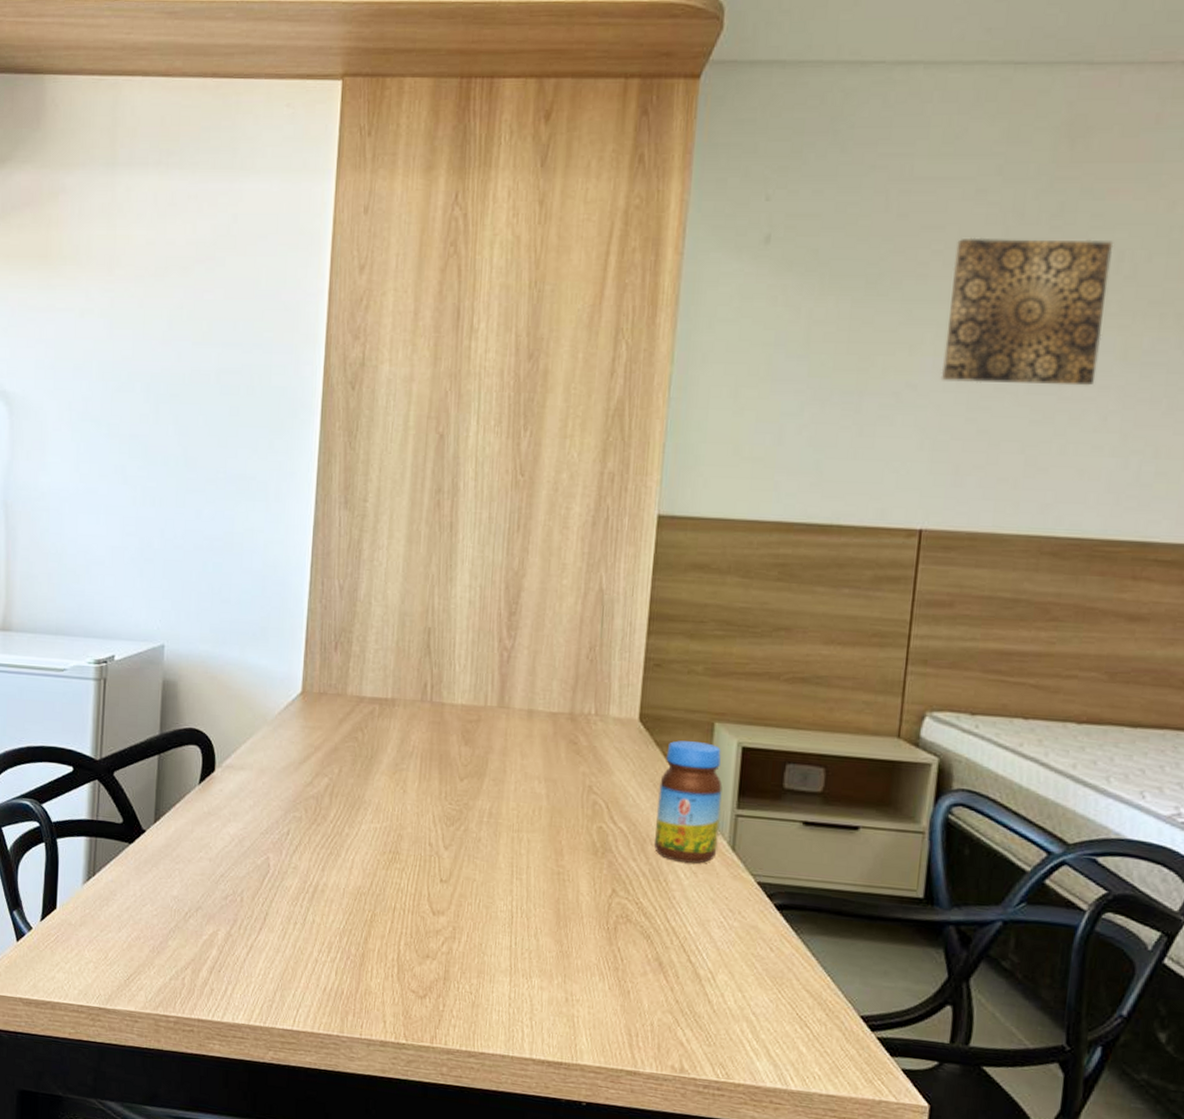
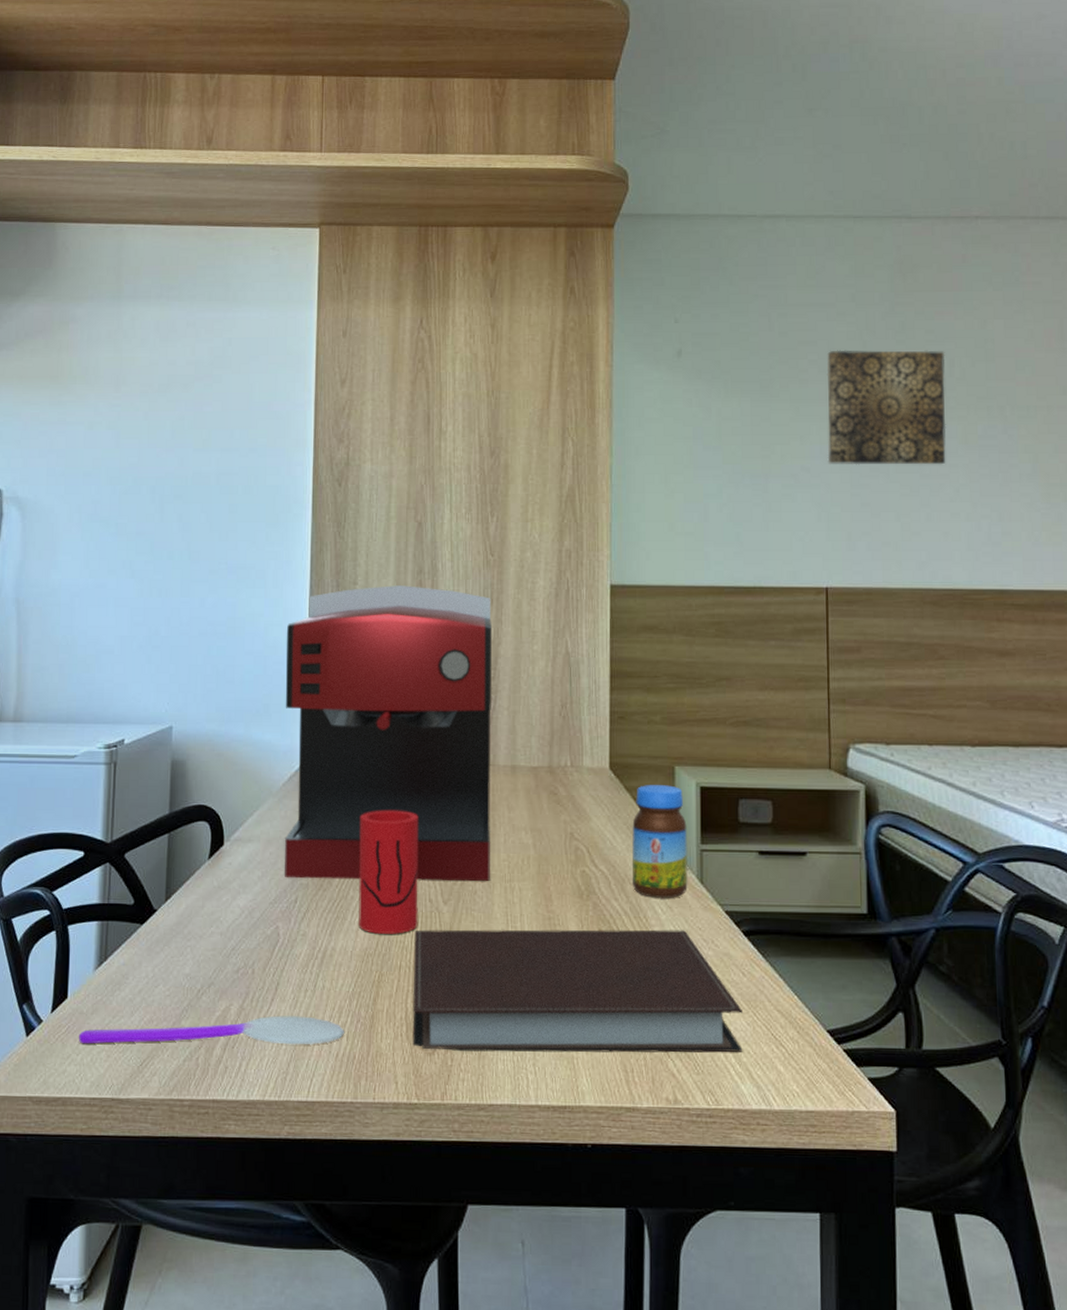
spoon: none [67,940,334,976] -> present [79,1015,345,1045]
coffee maker: none [277,504,518,830] -> present [285,585,491,882]
cup: none [353,747,422,876] -> present [359,810,419,934]
notebook: none [403,872,766,1029] -> present [412,929,743,1053]

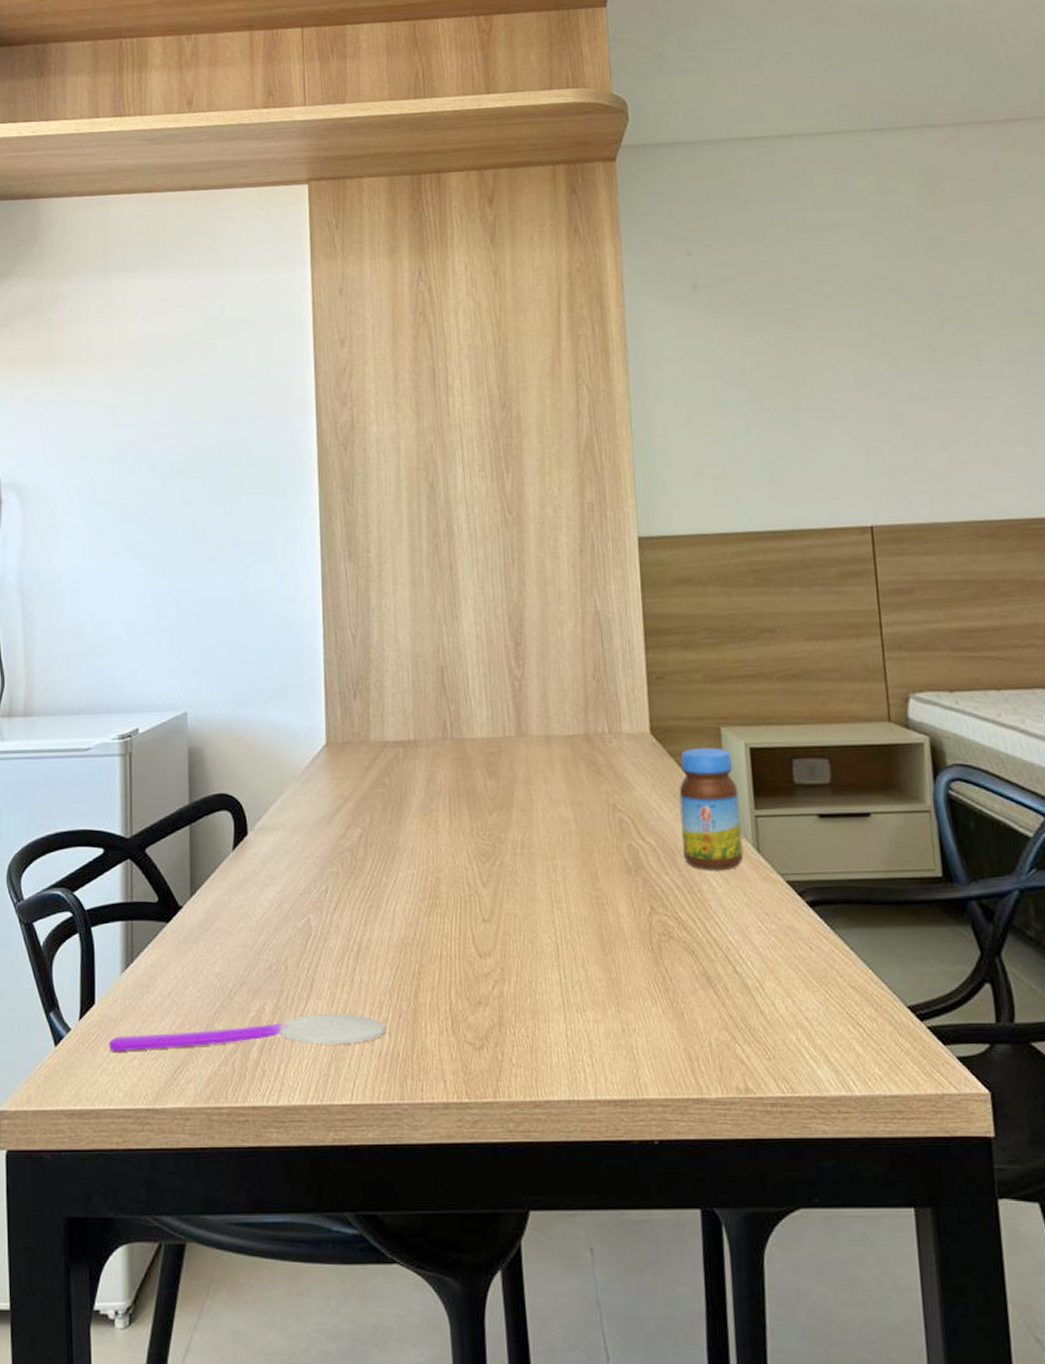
coffee maker: present [285,585,491,882] -> none [299,550,531,867]
cup: present [359,810,419,934] -> none [388,789,457,922]
notebook: present [412,929,743,1053] -> none [453,903,817,1044]
wall art: present [827,350,946,465] -> none [854,265,992,394]

